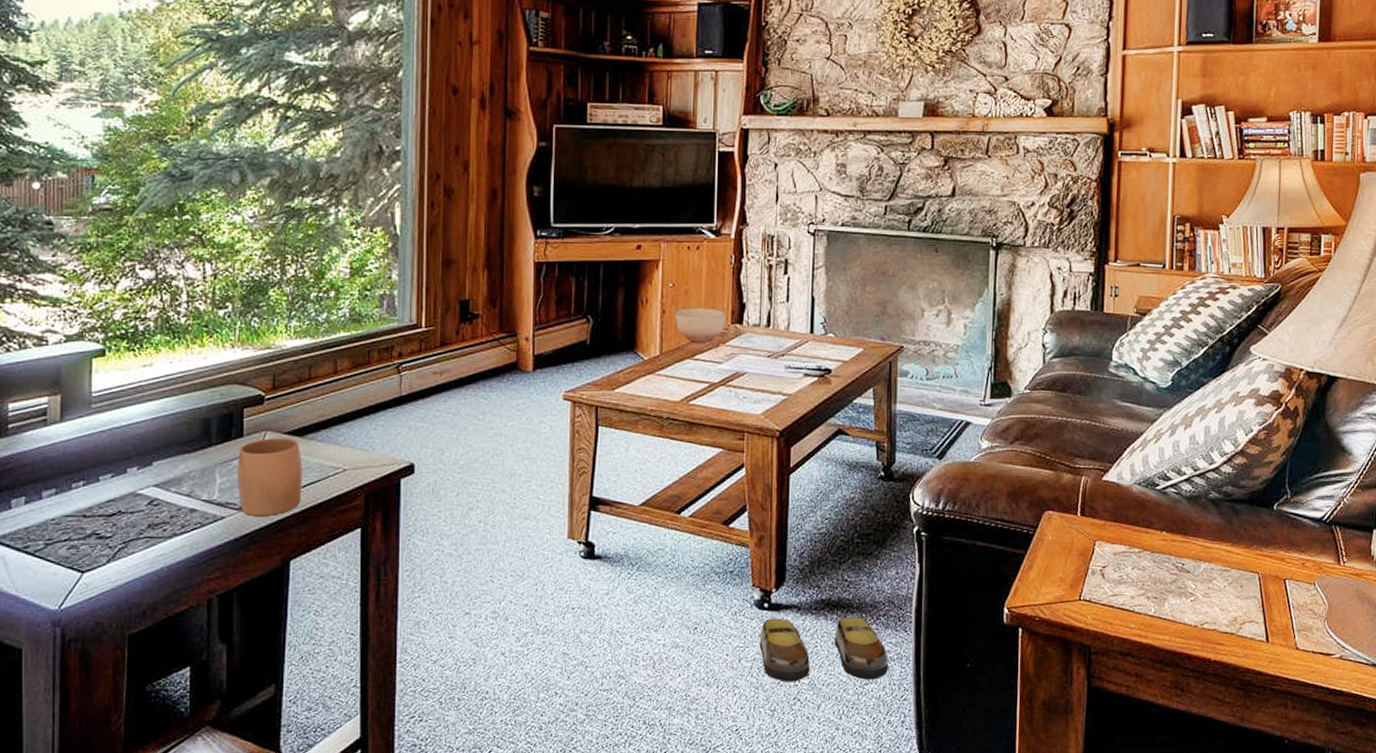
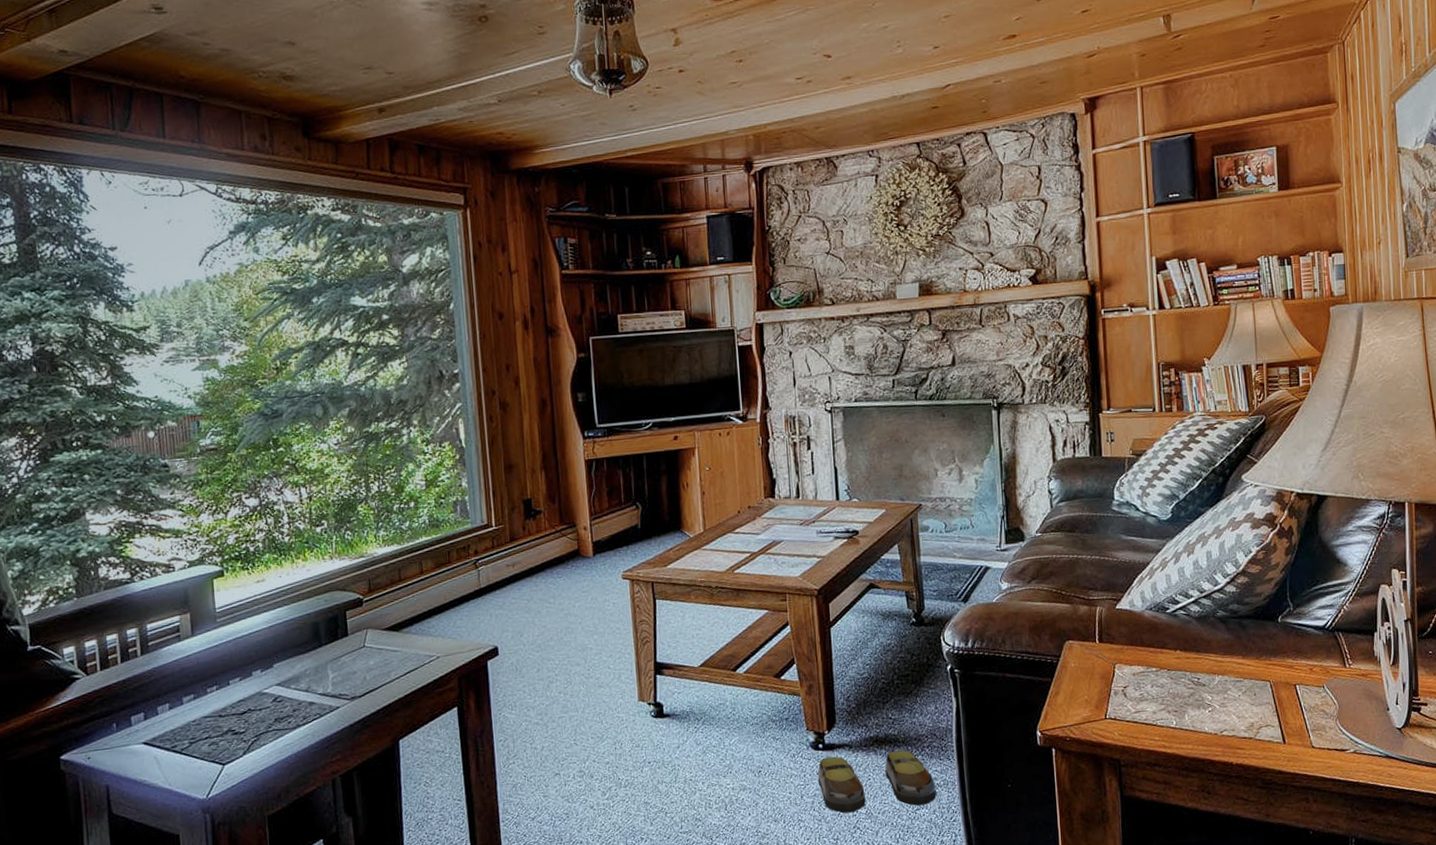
mug: present [237,438,302,517] -> none [345,633,403,705]
bowl: present [674,308,727,342] -> none [713,486,760,518]

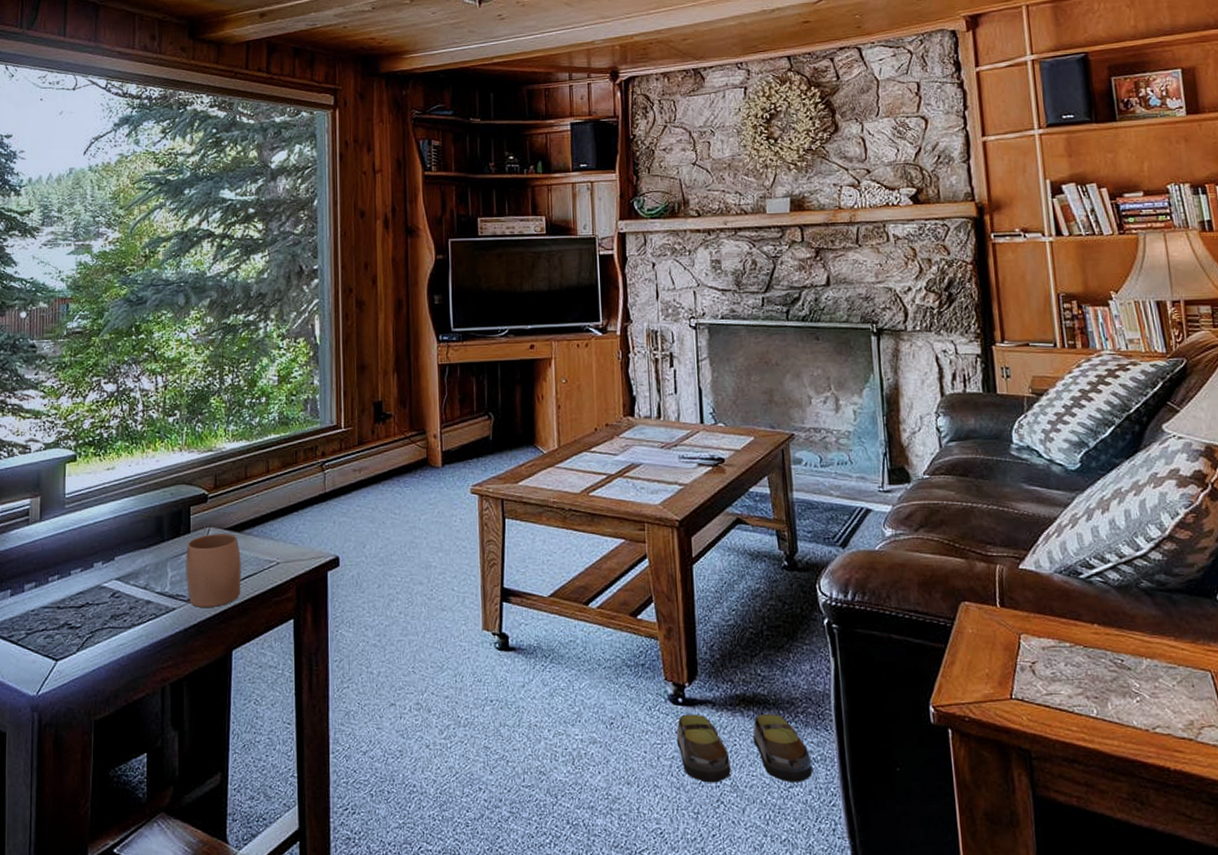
mug: none [345,633,403,705] -> present [186,534,241,608]

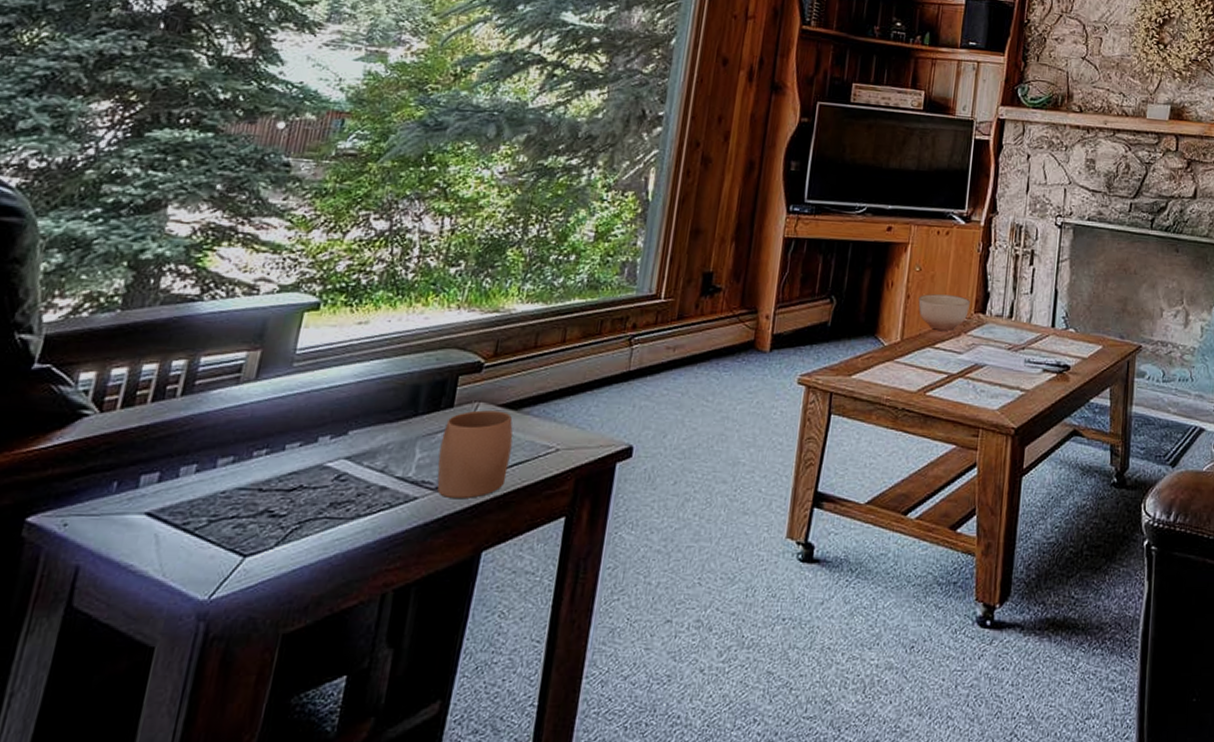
bowl: none [569,402,619,435] -> present [918,294,971,331]
slippers: present [676,714,813,783] -> none [978,638,1112,714]

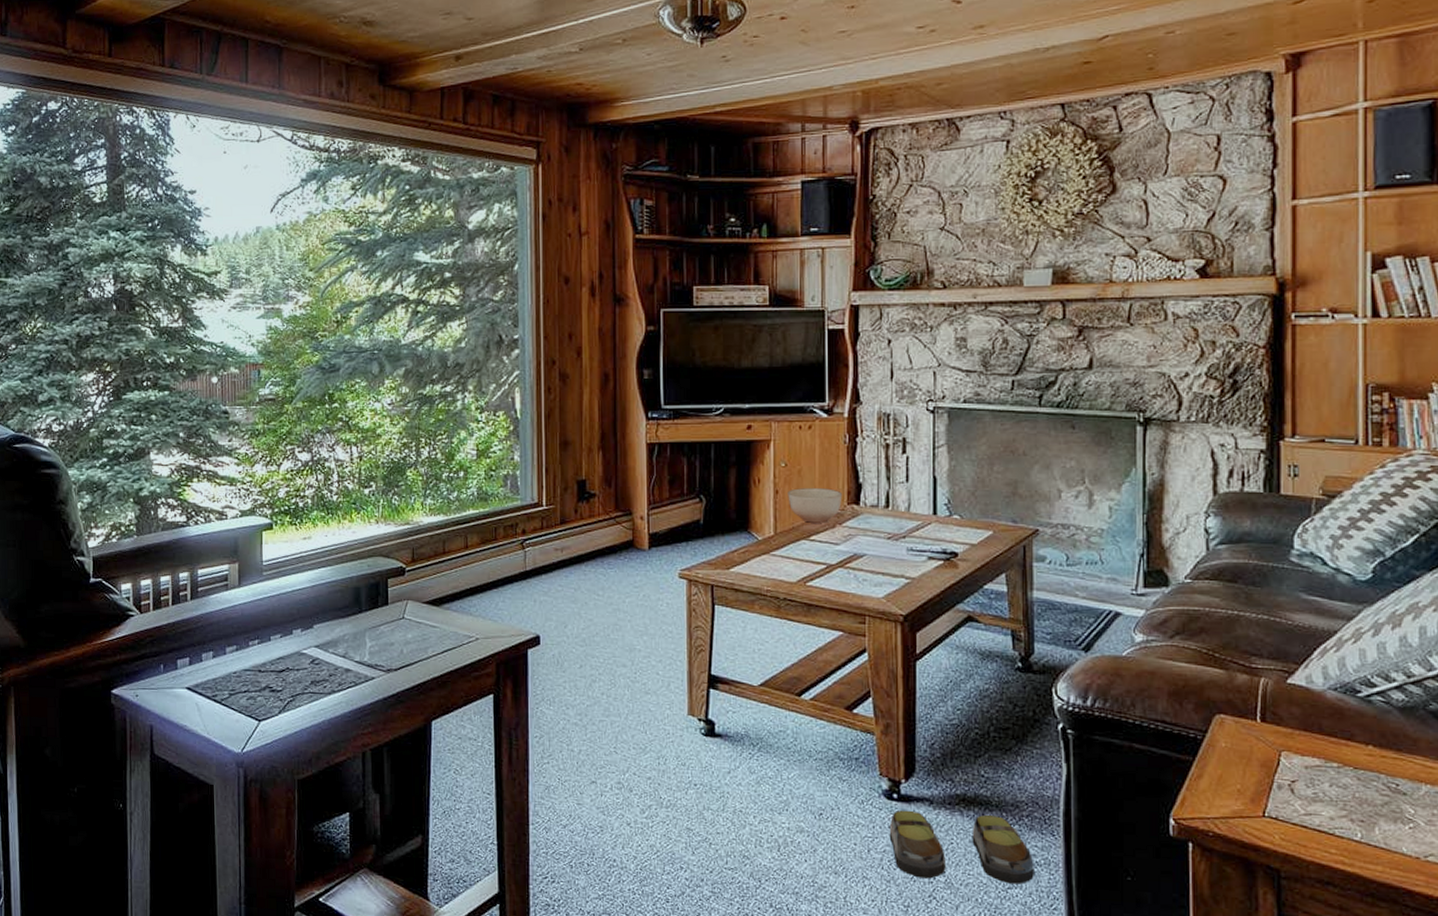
mug: present [437,410,514,499] -> none [384,607,440,679]
slippers: none [978,638,1112,714] -> present [889,810,1034,884]

